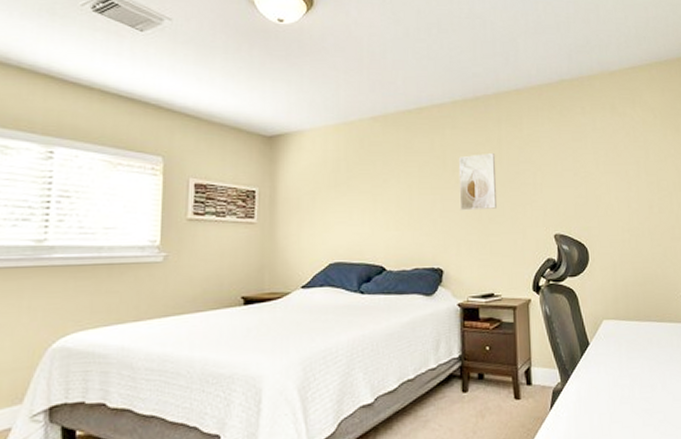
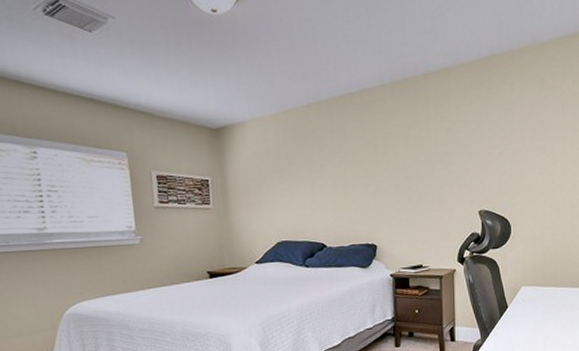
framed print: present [458,152,496,211] -> none [388,134,425,191]

